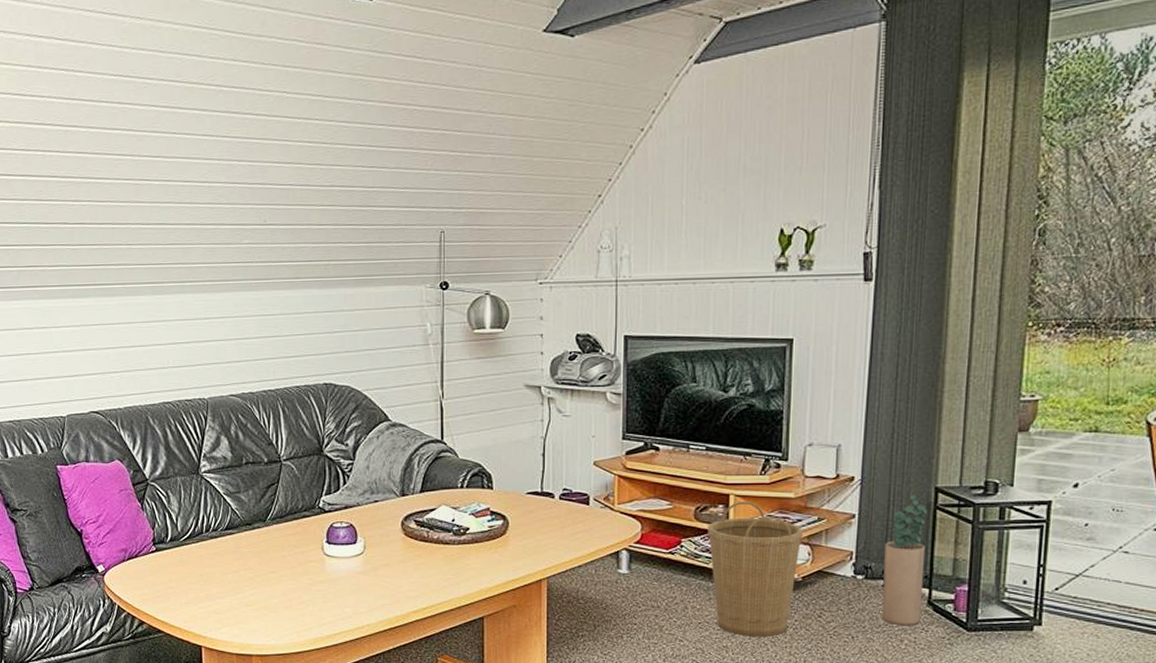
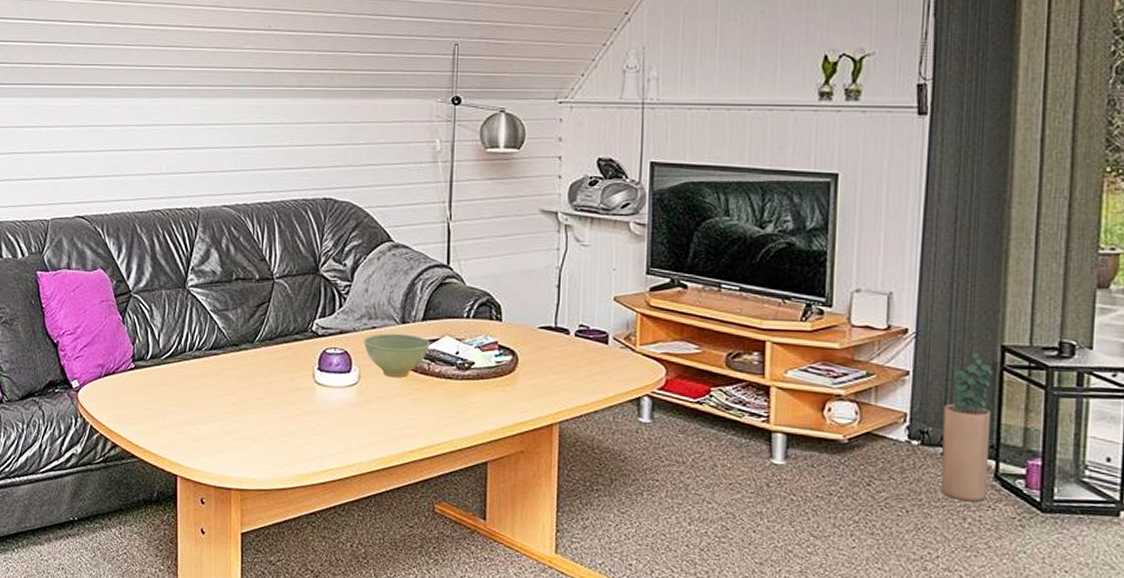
bowl: none [367,505,428,546] -> present [364,333,430,378]
basket: present [707,500,803,637] -> none [740,349,849,505]

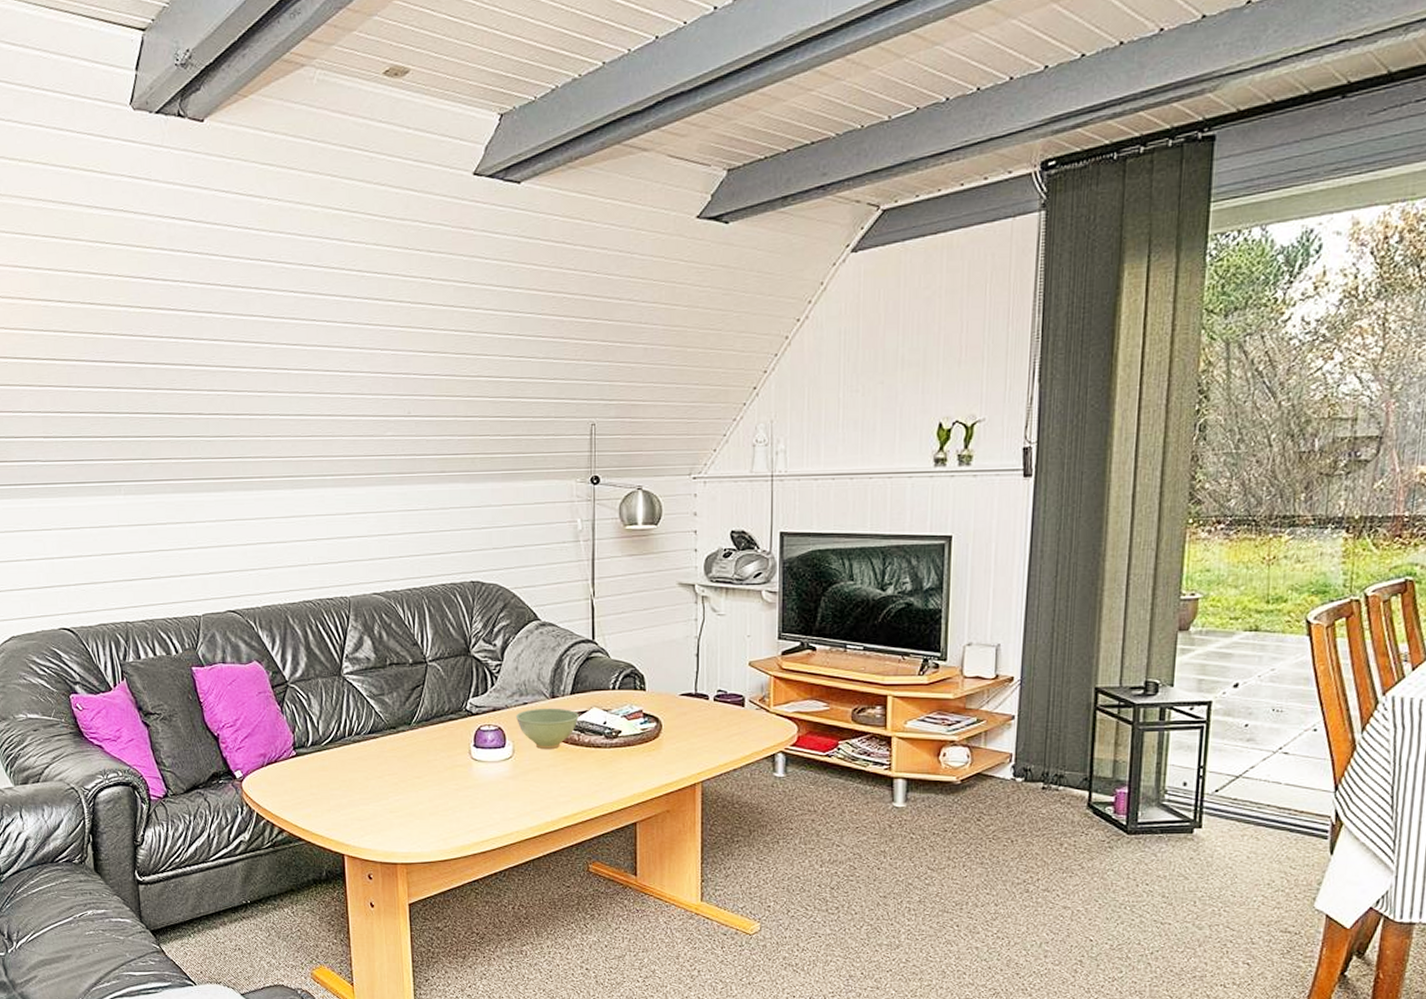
vase: present [940,346,992,503] -> none [1041,689,1087,829]

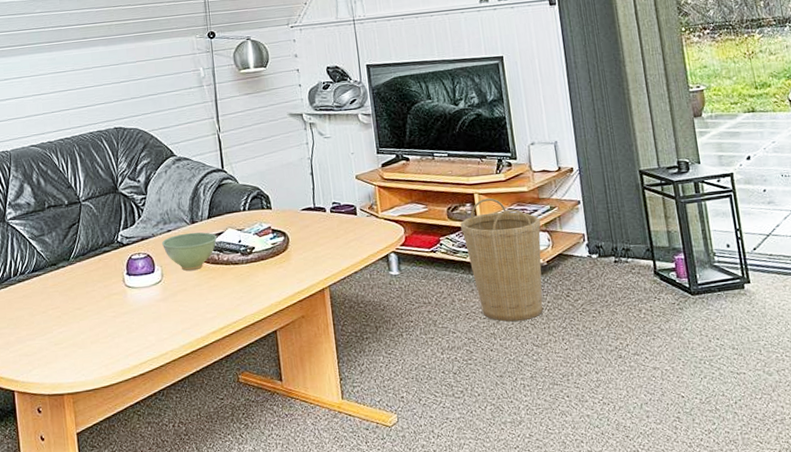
basket: none [865,702,962,842] -> present [460,198,543,322]

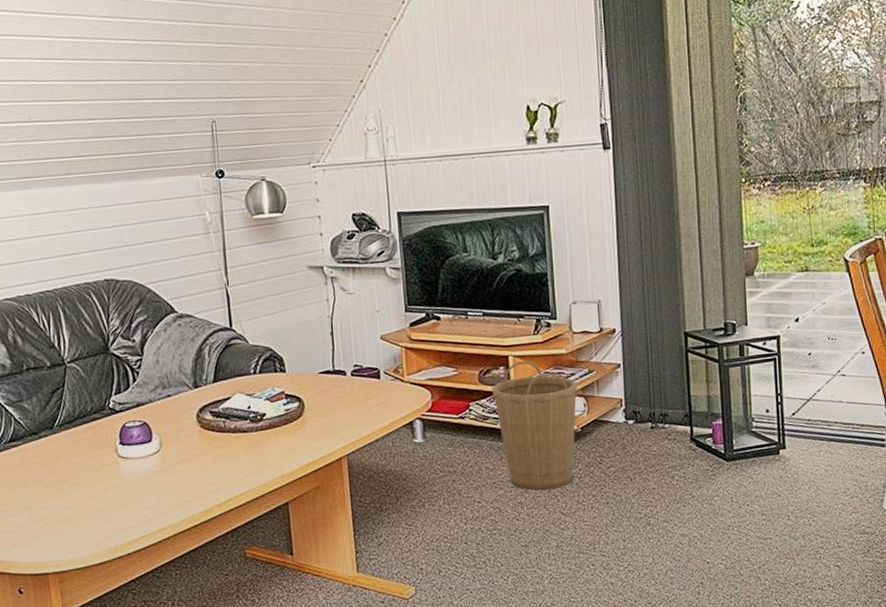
bowl: present [162,232,217,271] -> none [161,397,223,440]

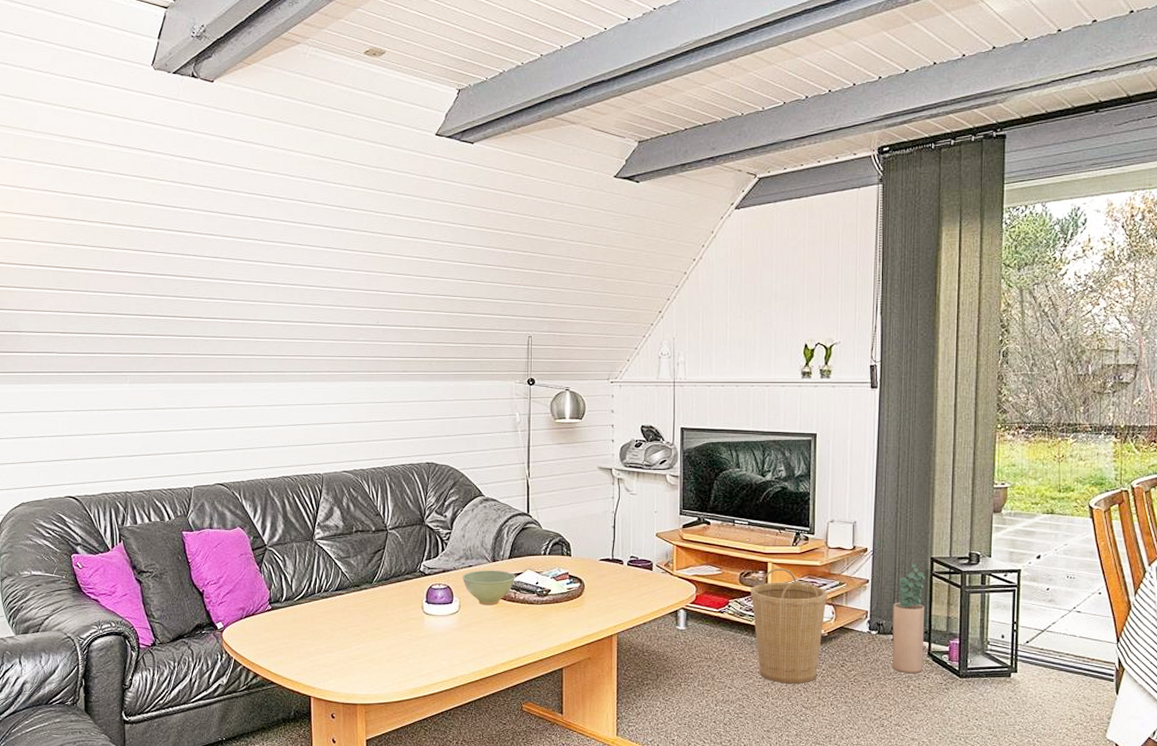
bowl: none [161,397,223,440] -> present [463,570,515,606]
vase: none [649,335,687,464] -> present [892,558,925,674]

